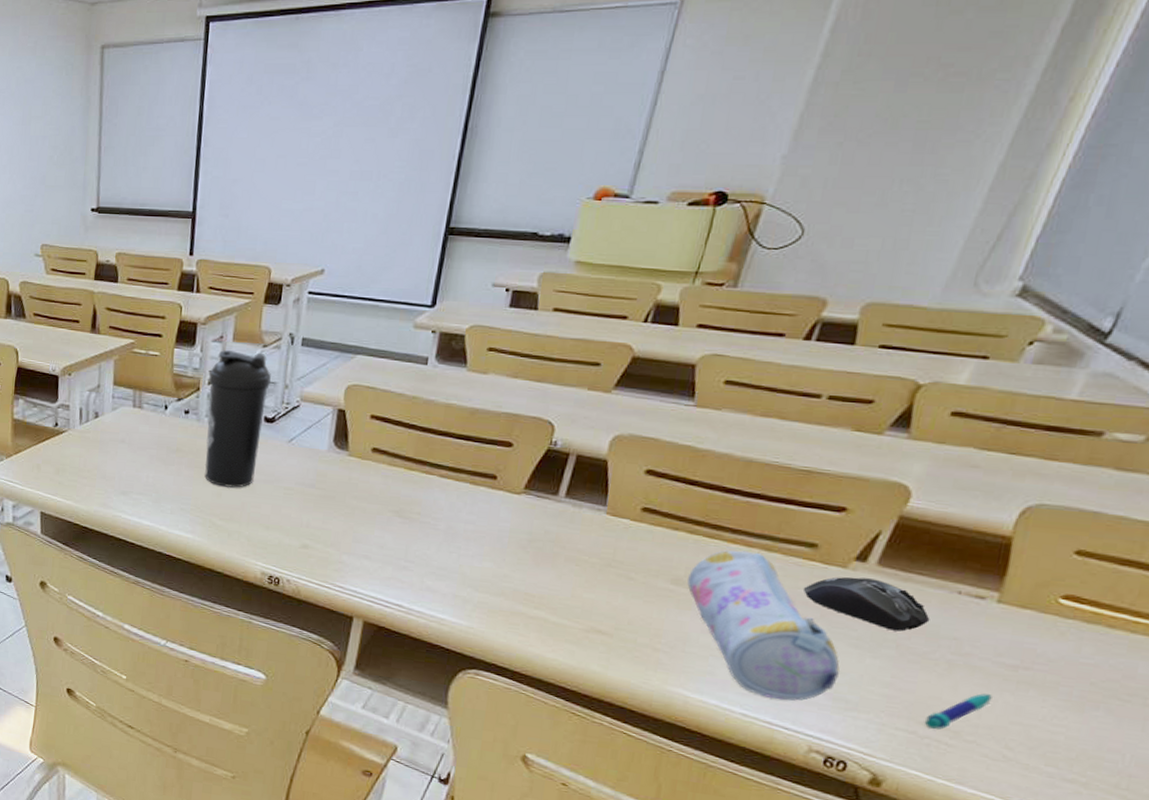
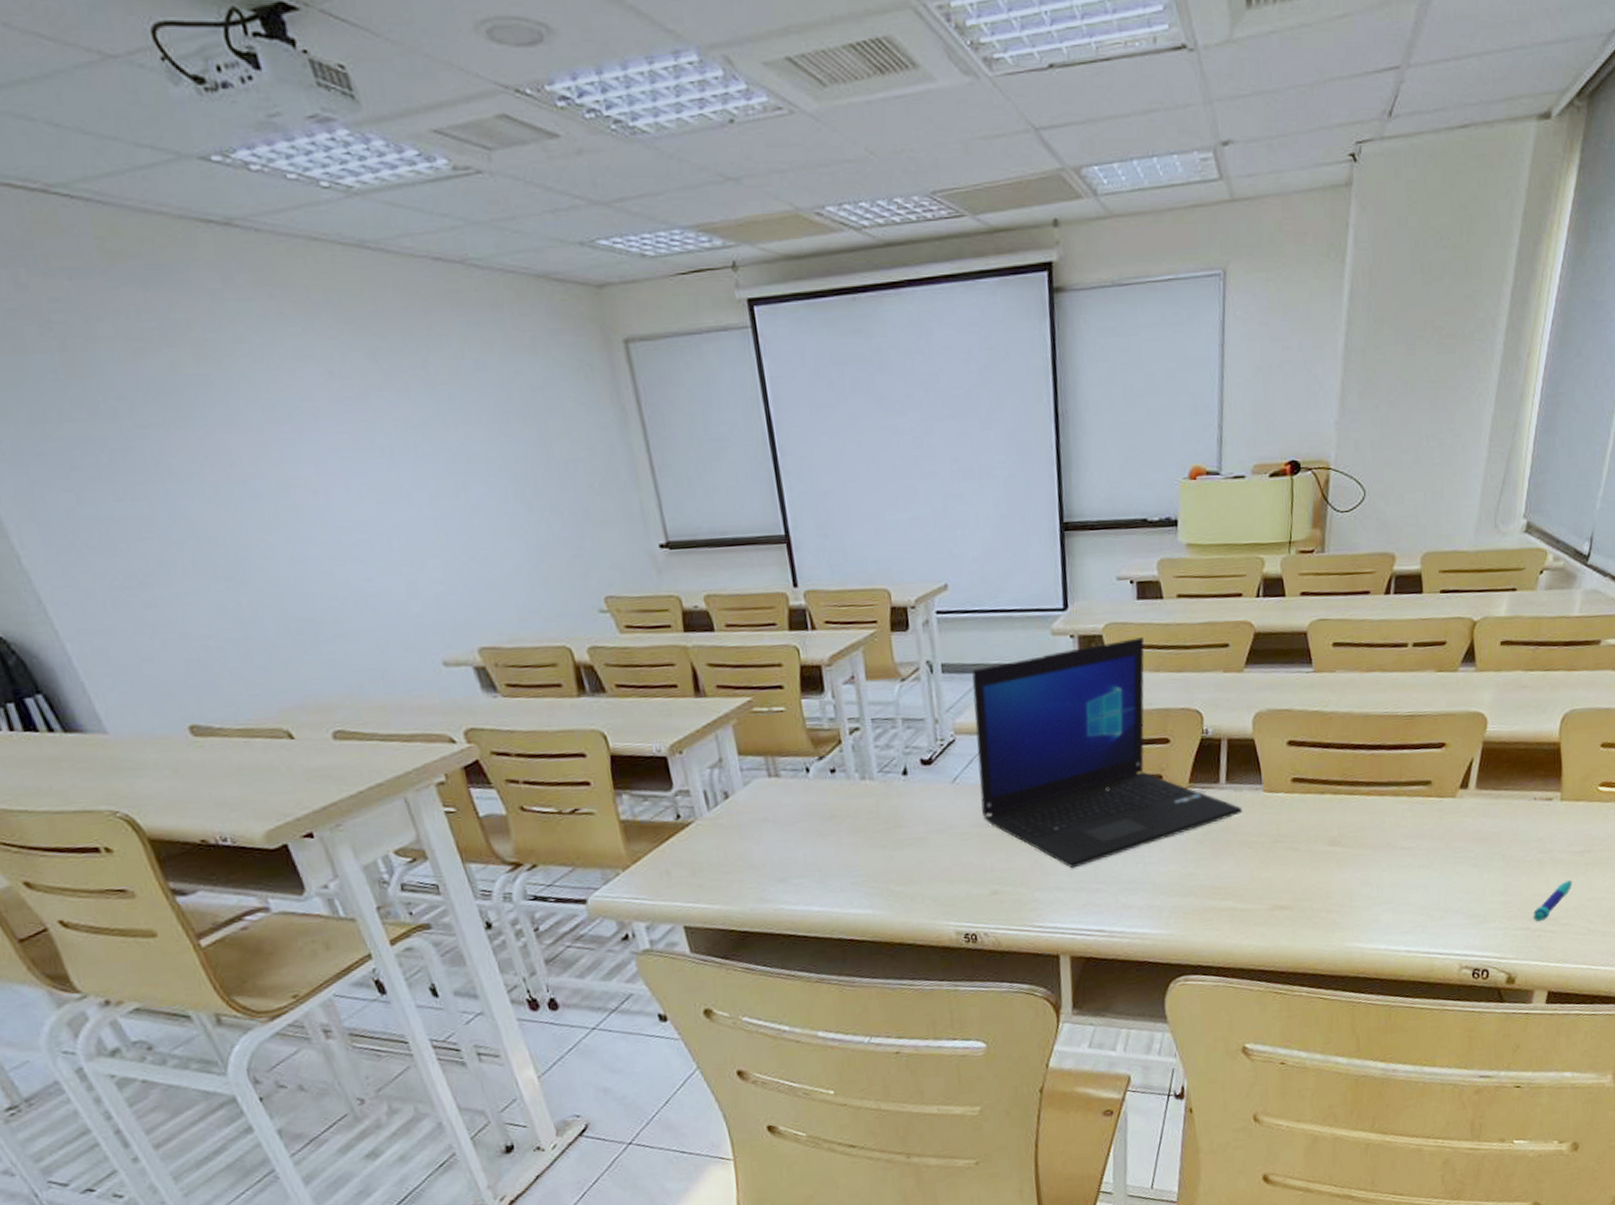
water bottle: present [204,350,271,488] -> none [848,688,925,848]
laptop: none [309,342,578,543] -> present [972,637,1243,869]
pencil case: present [687,550,840,701] -> none [1341,800,1468,931]
computer mouse: present [803,577,930,632] -> none [1428,802,1520,845]

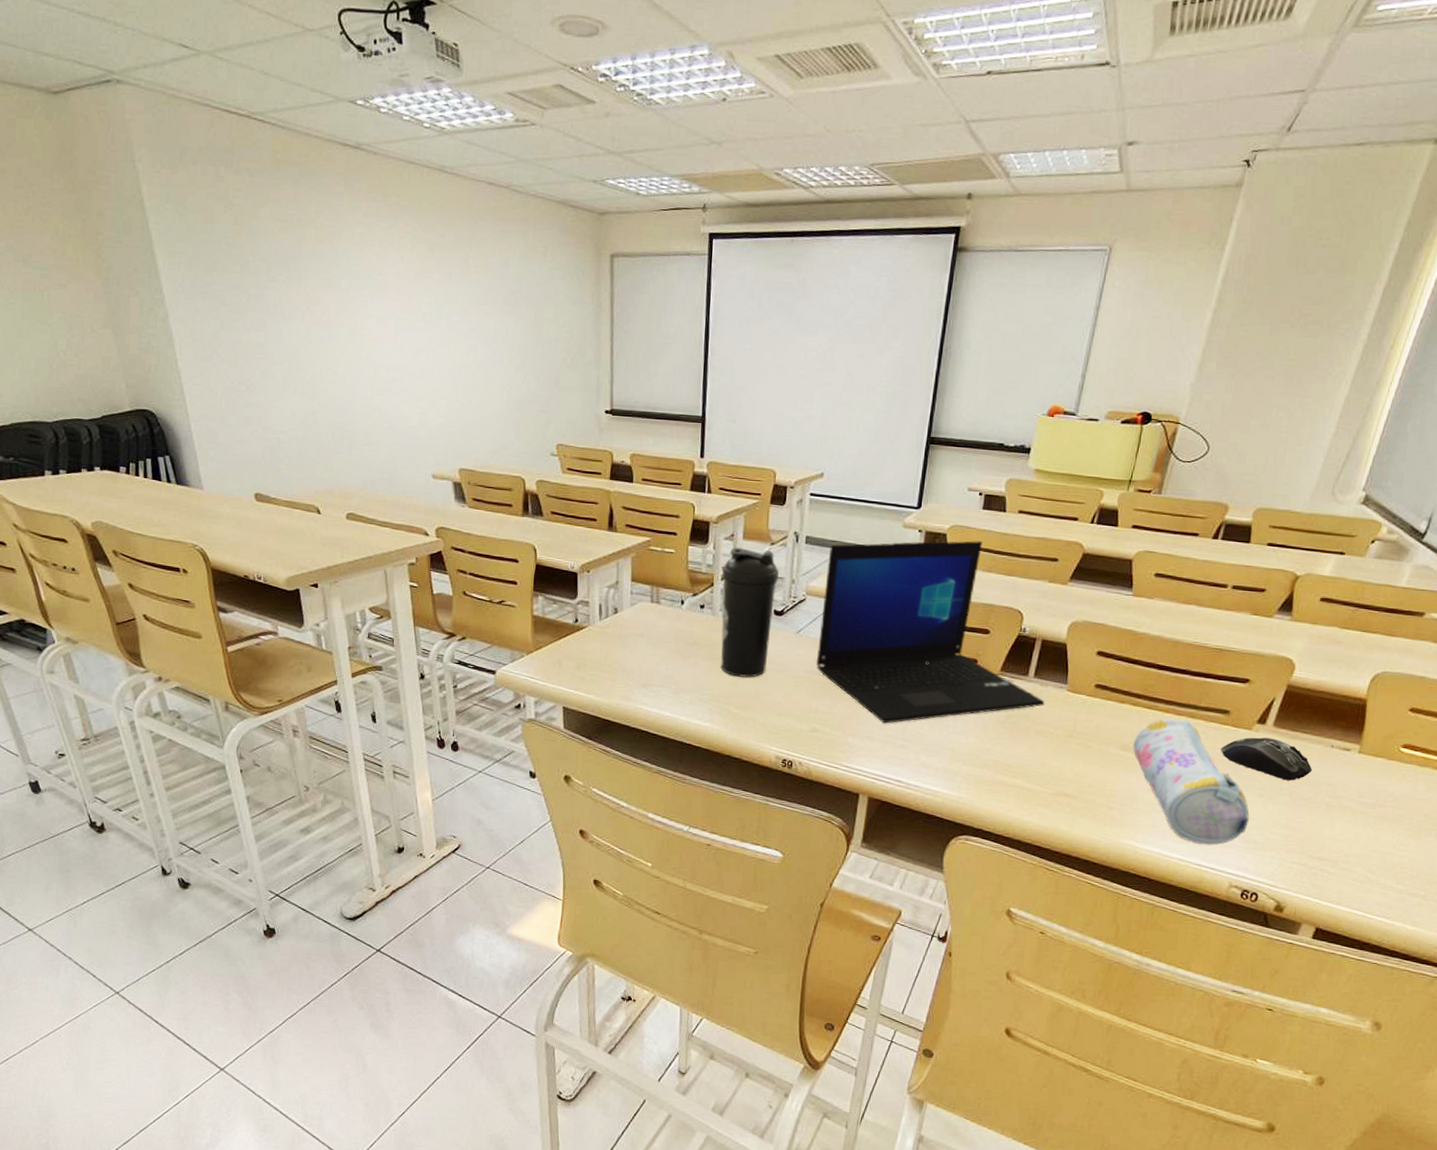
water bottle: none [848,688,925,848] -> present [720,548,779,678]
pencil case: none [1341,800,1468,931] -> present [1133,718,1250,845]
computer mouse: none [1428,802,1520,845] -> present [1220,737,1313,781]
pen: present [1533,880,1572,922] -> none [1312,828,1358,860]

